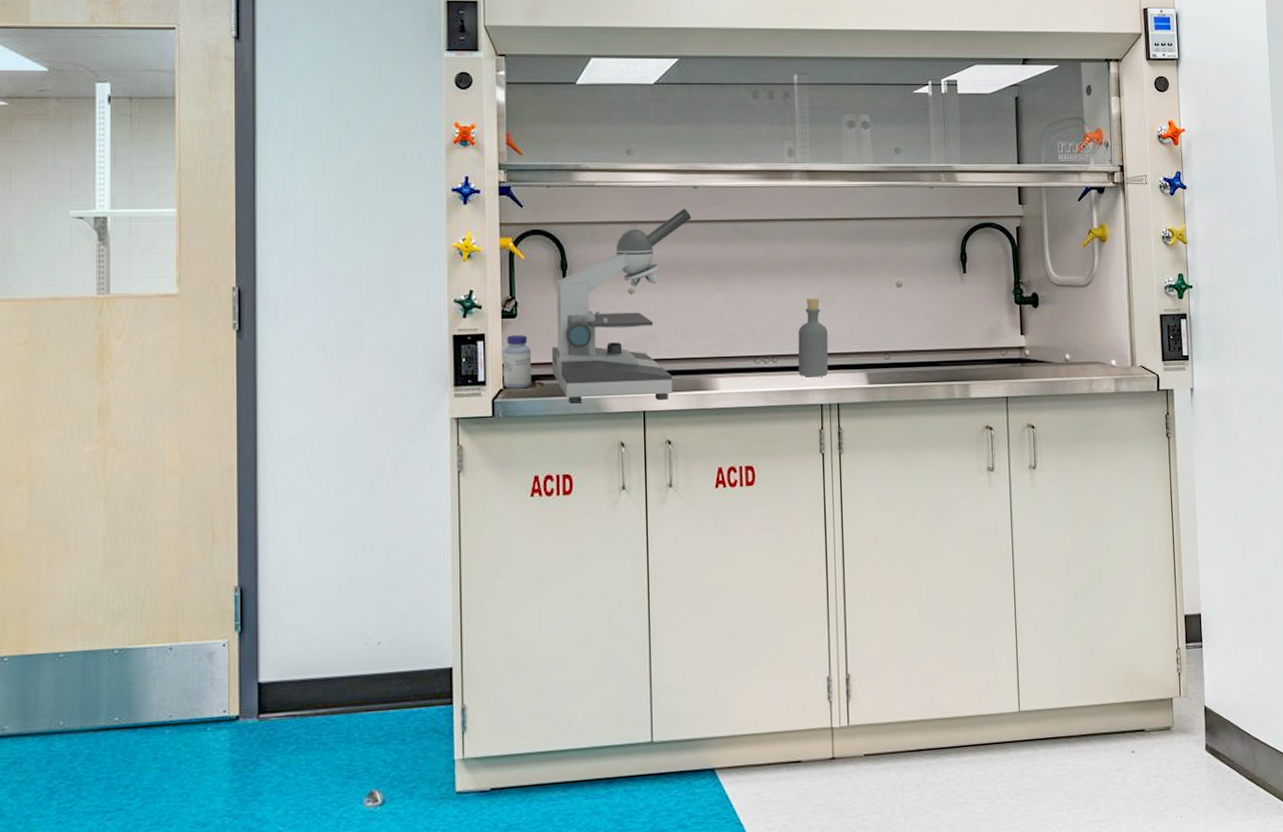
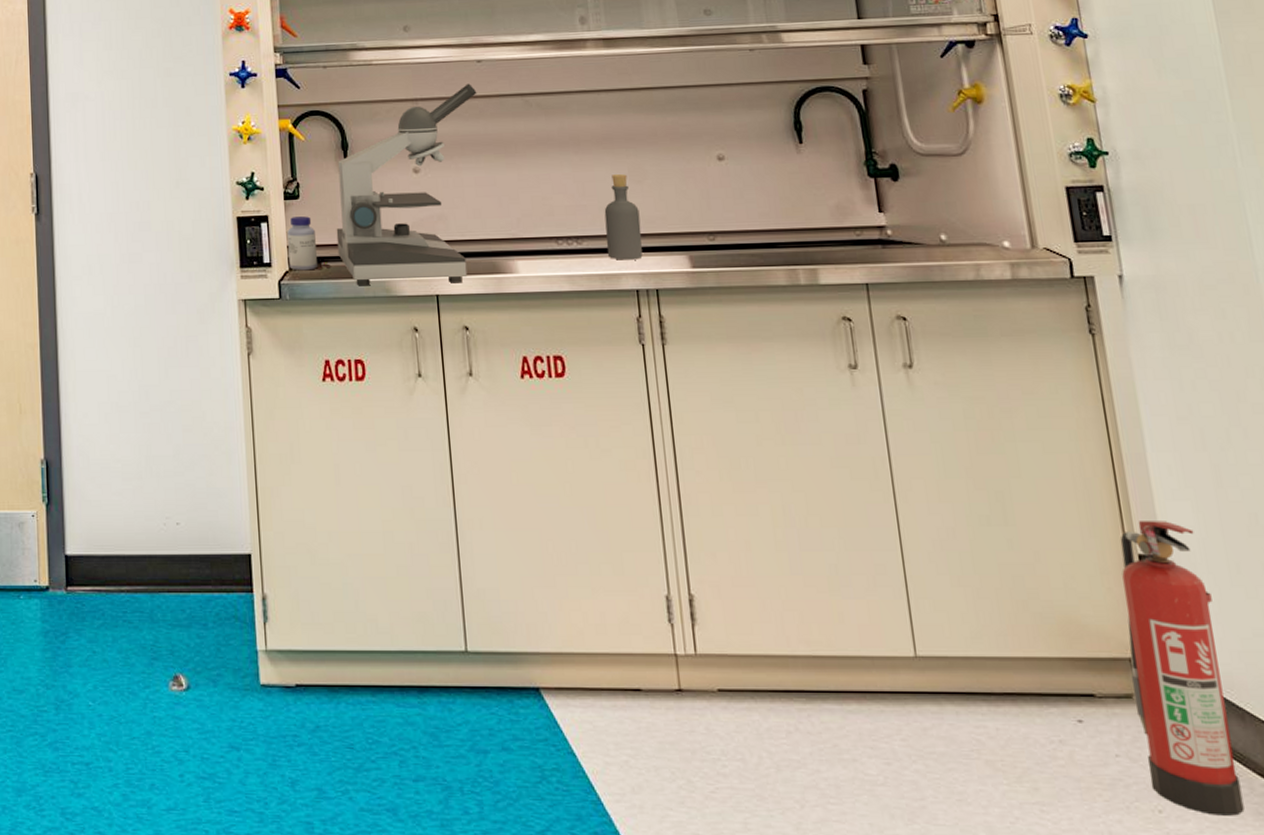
fire extinguisher: none [1171,587,1237,815] -> present [1120,521,1245,816]

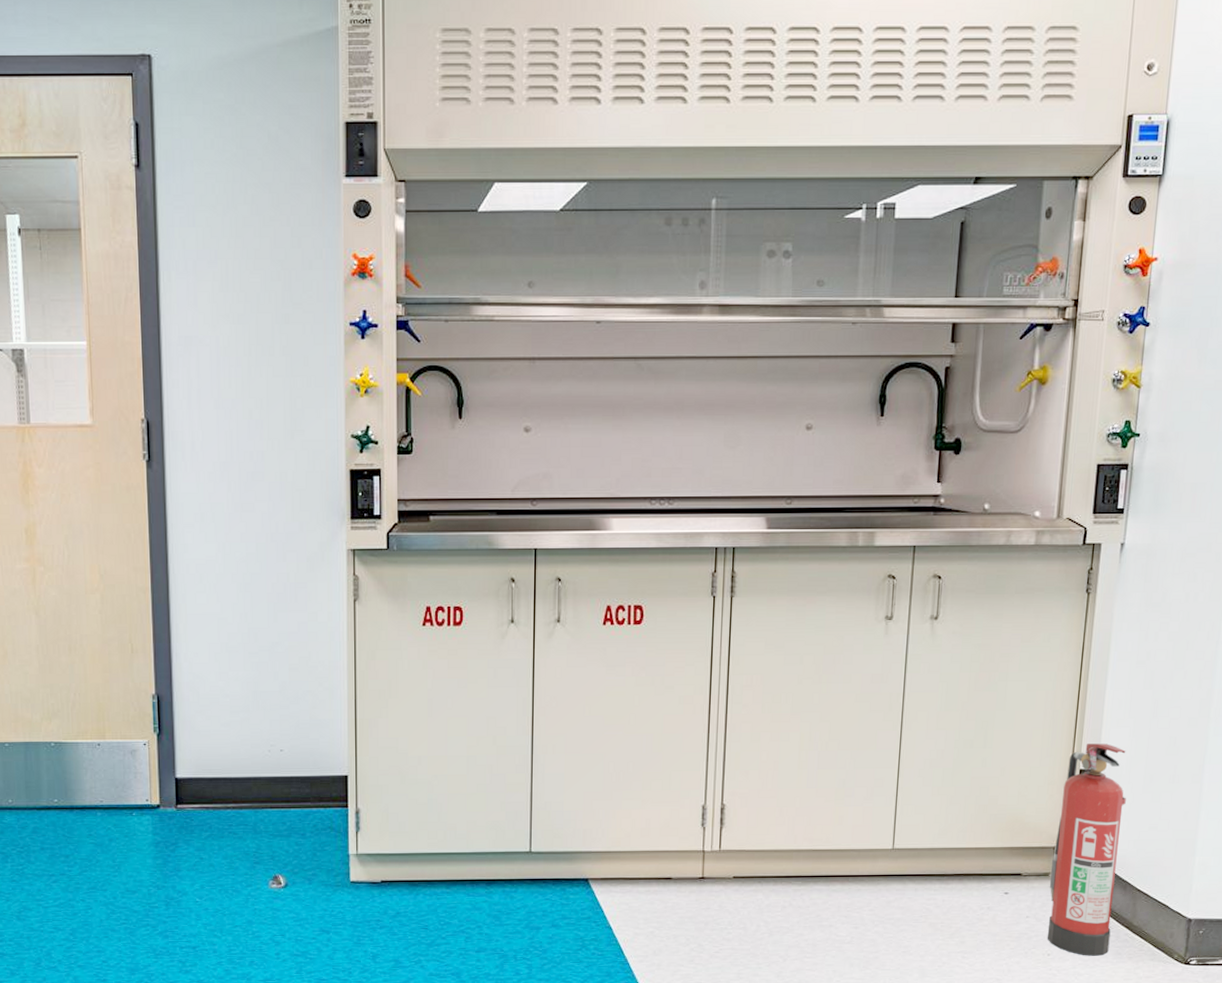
medicine bottle: present [287,216,331,271] -> none [398,471,438,523]
microscope: present [336,83,477,286] -> none [445,344,593,539]
bottle: present [604,174,643,260] -> none [694,440,729,520]

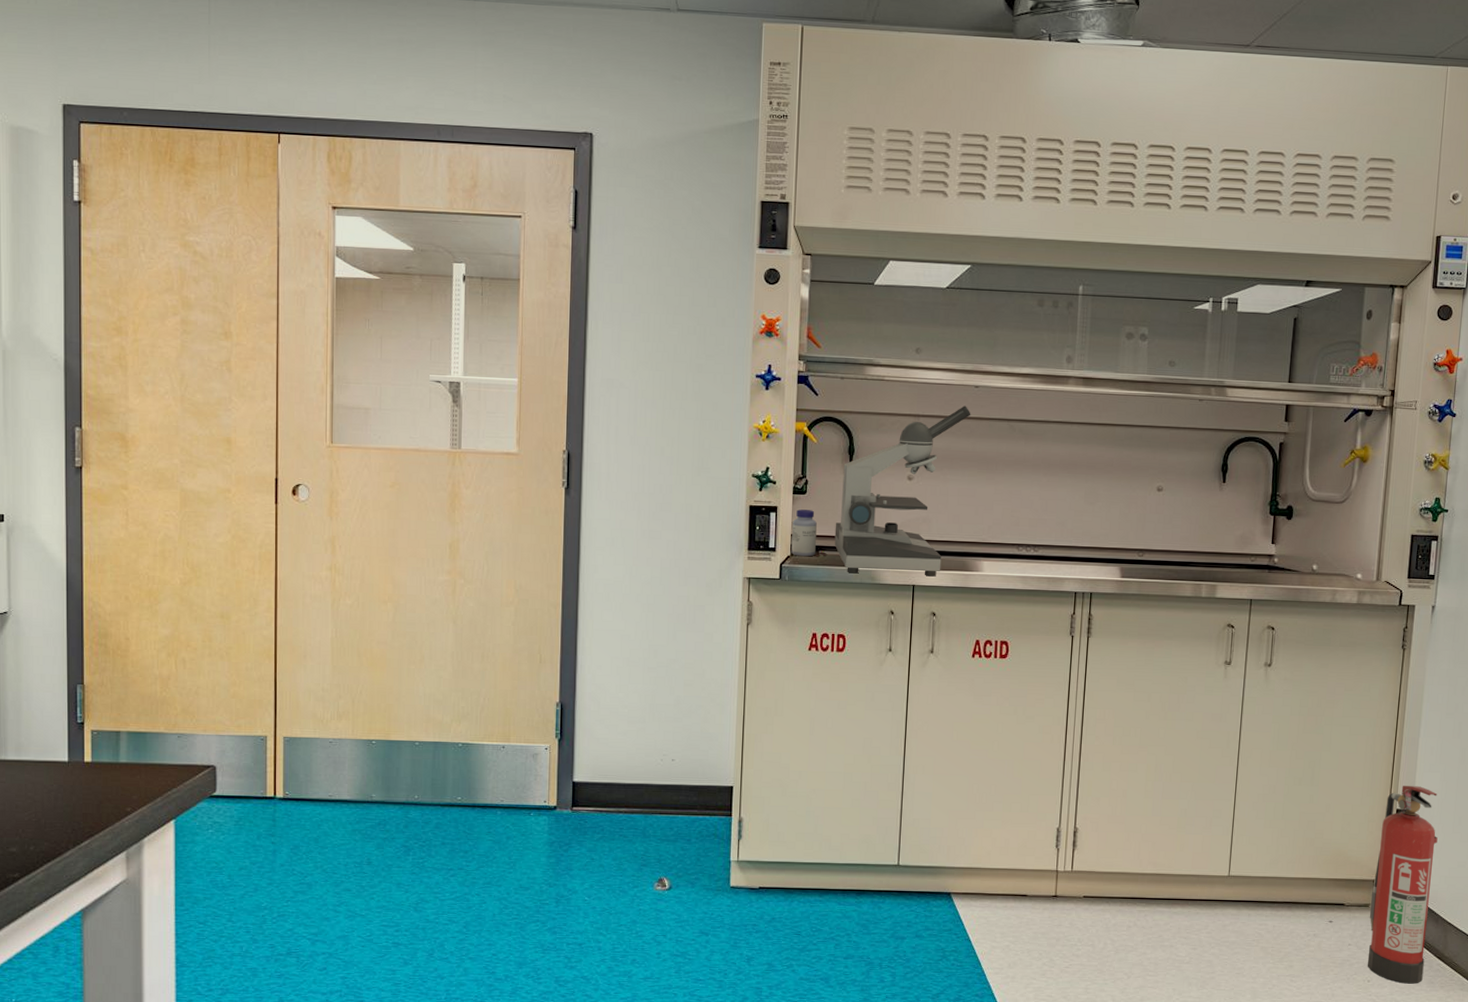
medicine bottle: none [398,471,438,523] -> present [791,509,827,557]
microscope: none [445,344,593,539] -> present [834,406,971,577]

